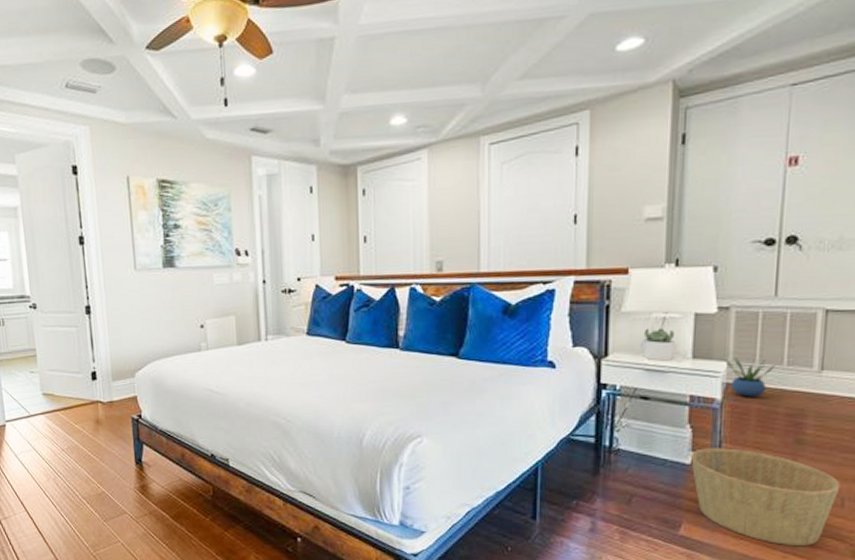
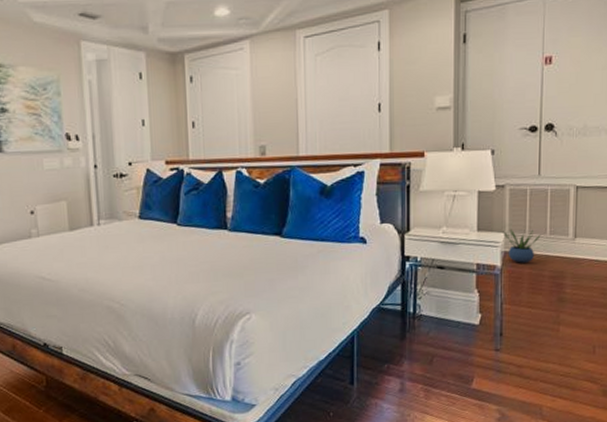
succulent plant: present [641,328,677,361] -> none [436,204,465,235]
basket: present [690,448,841,547] -> none [478,308,592,391]

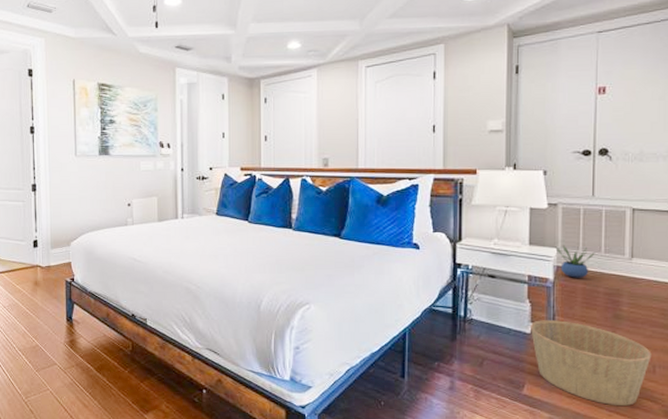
basket: none [478,308,592,391] -> present [529,320,652,407]

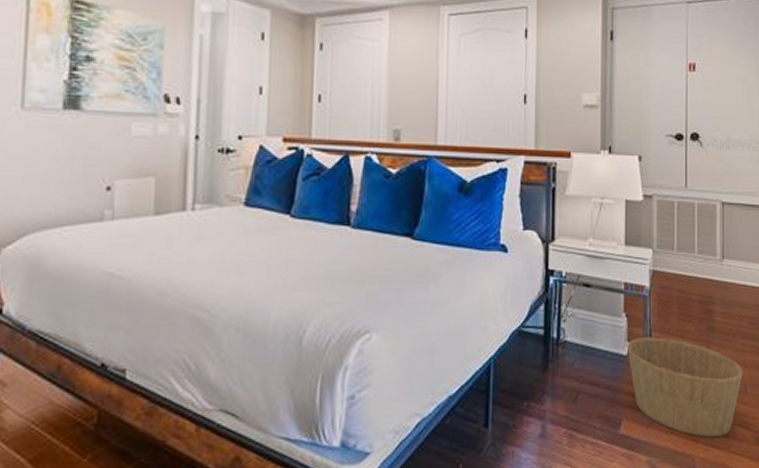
potted plant: present [557,245,595,278] -> none [652,245,689,284]

